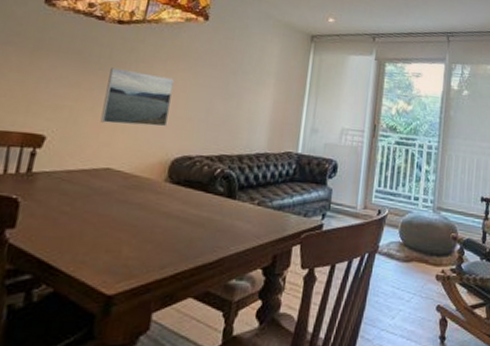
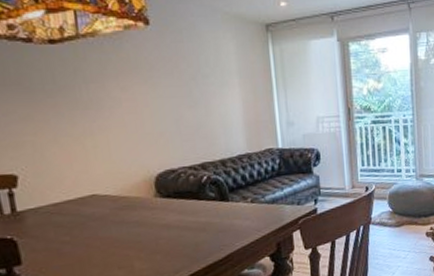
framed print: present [100,67,174,127] -> none [60,93,140,152]

